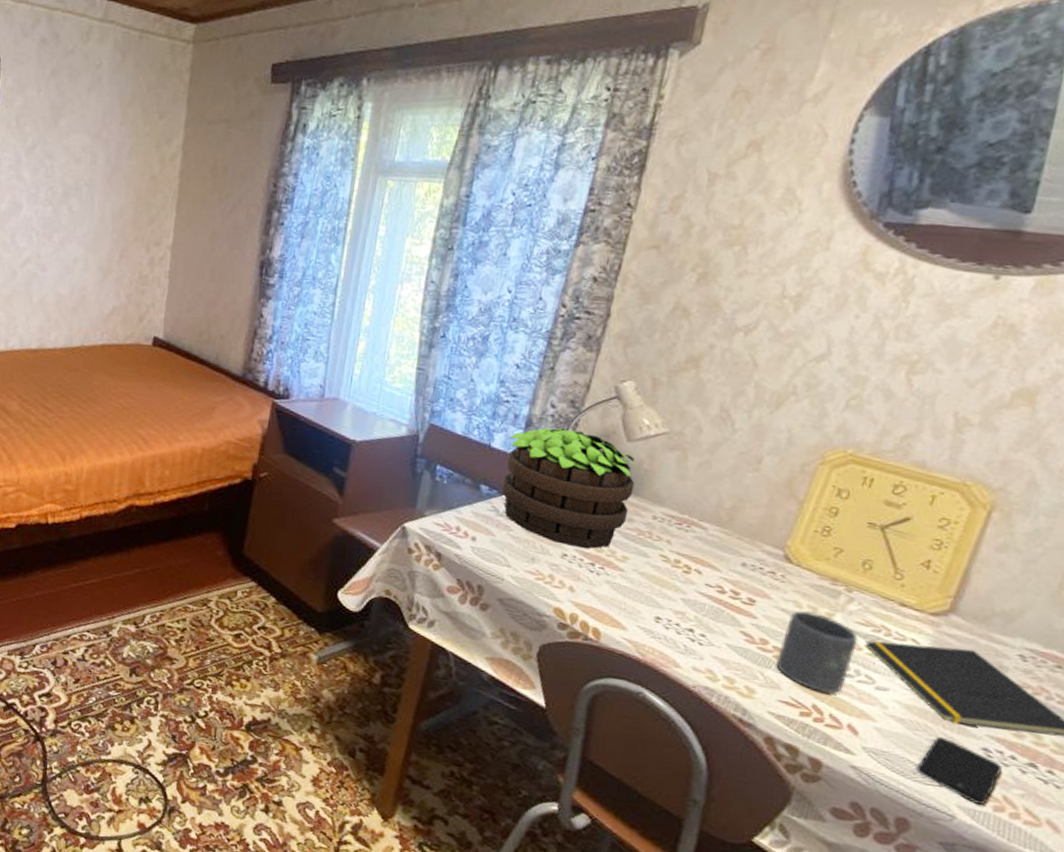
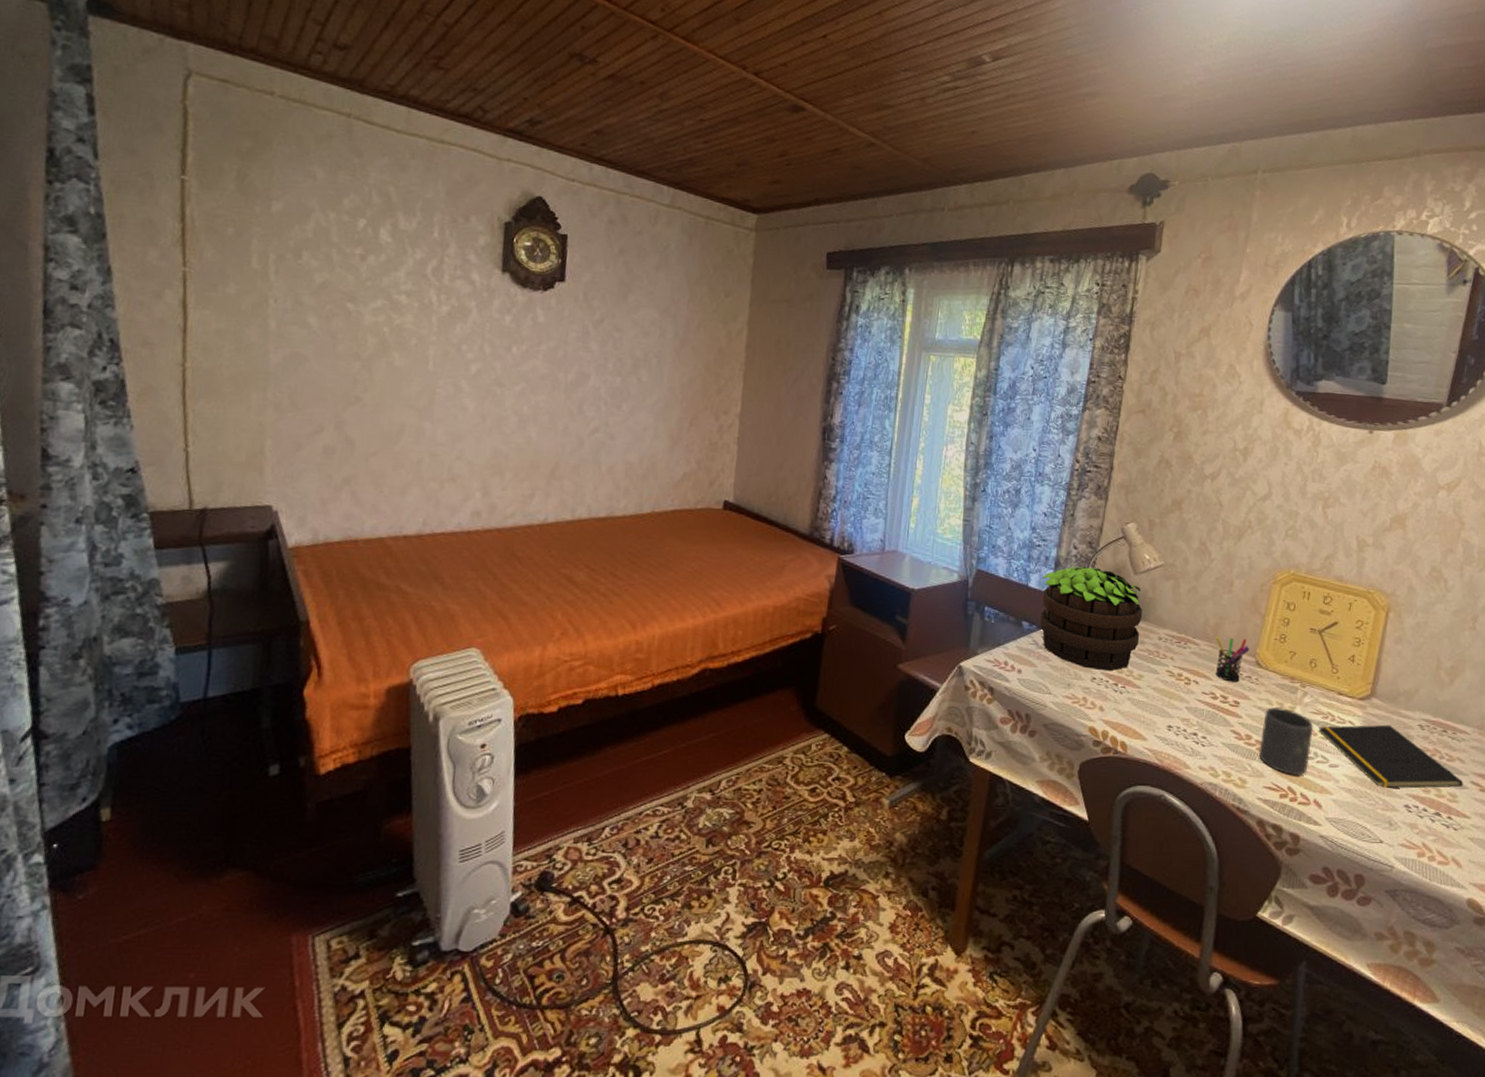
pen holder: none [725,521,777,577] -> present [1215,636,1250,682]
smartphone: present [916,736,1003,805] -> none [1364,800,1419,853]

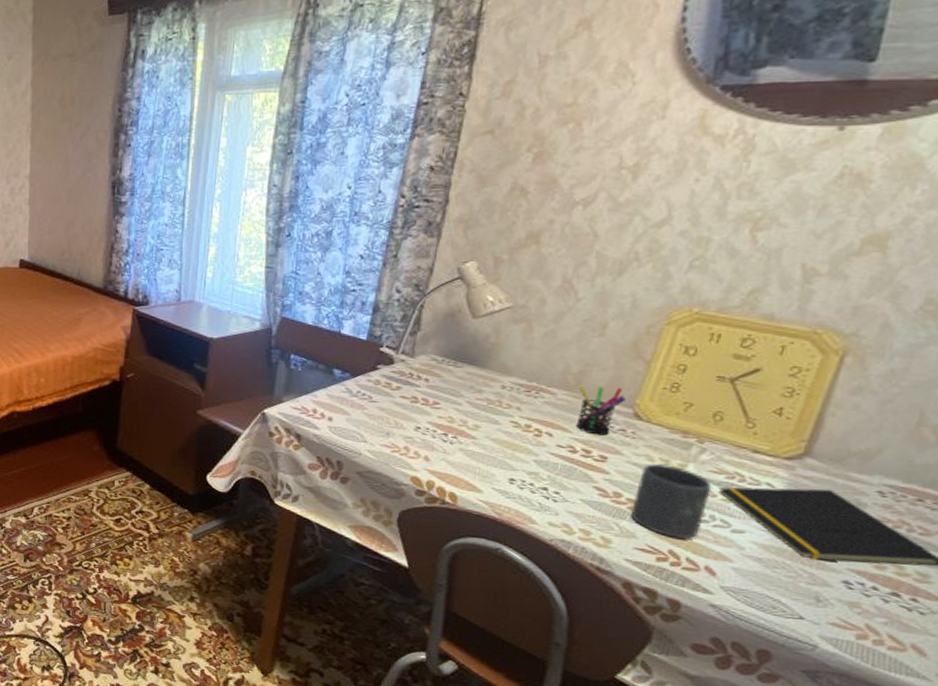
potted plant: present [1039,566,1146,672] -> none [353,310,487,421]

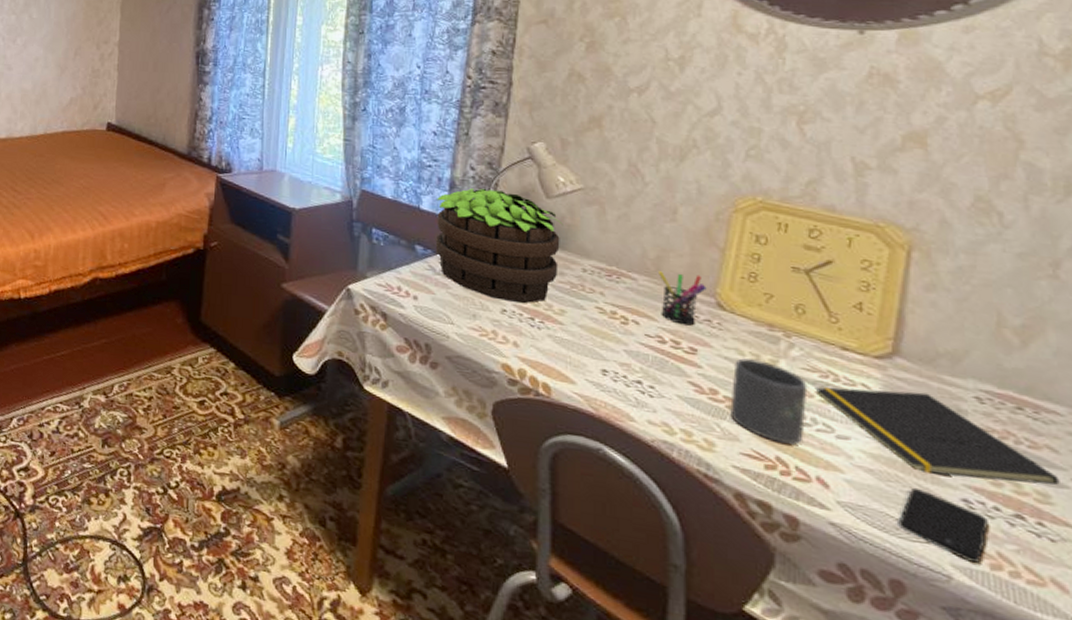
potted plant: none [353,310,487,421] -> present [435,188,563,304]
smartphone: none [775,572,864,634] -> present [898,487,988,563]

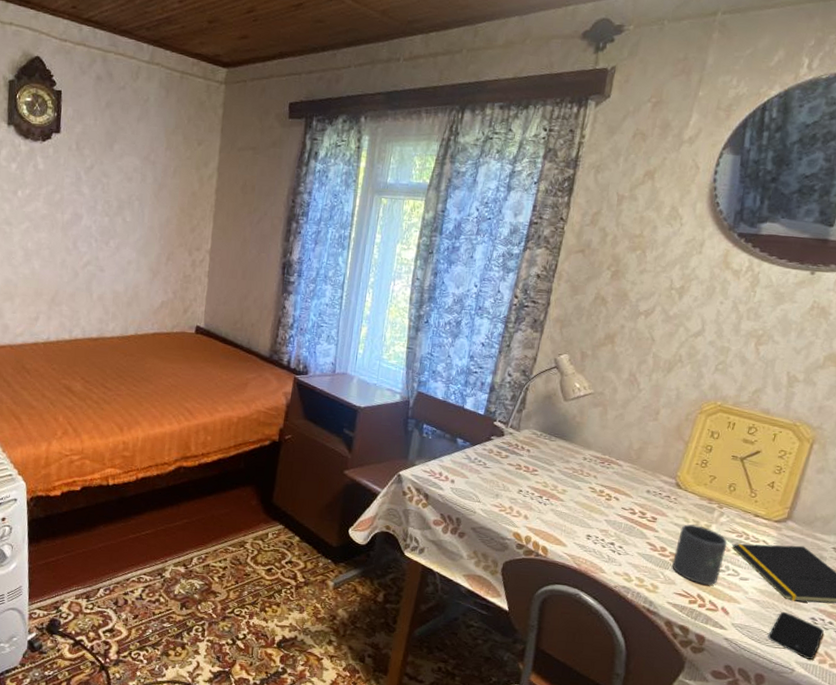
potted plant: present [435,188,563,304] -> none [472,391,574,485]
pen holder: present [659,271,707,326] -> none [635,459,671,501]

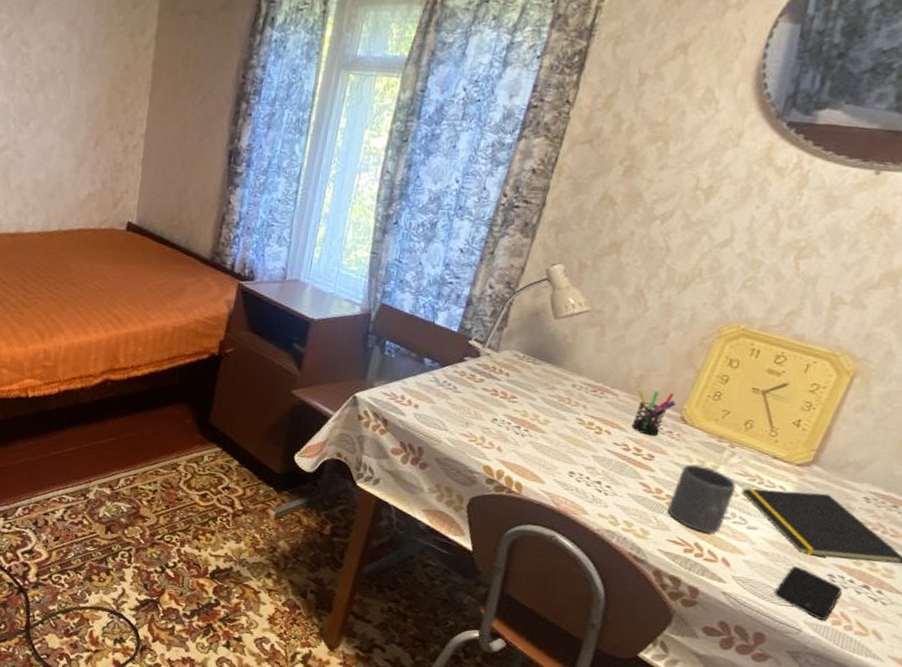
pen holder: none [635,459,671,501] -> present [631,388,676,436]

